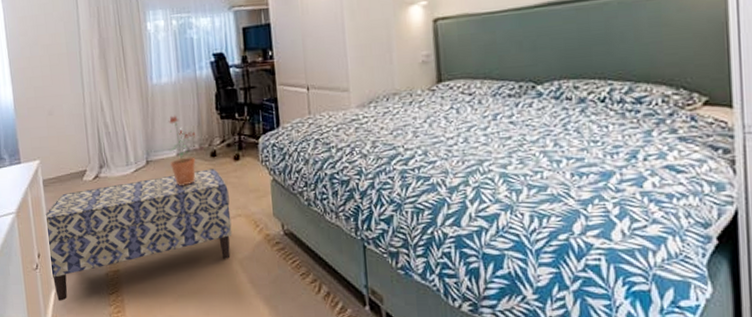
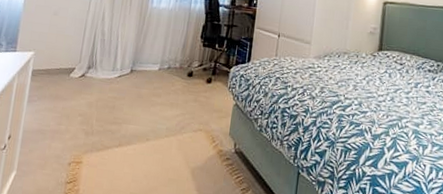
bench: present [44,169,232,301] -> none [15,85,196,183]
potted plant: present [168,115,196,185] -> none [150,35,179,96]

